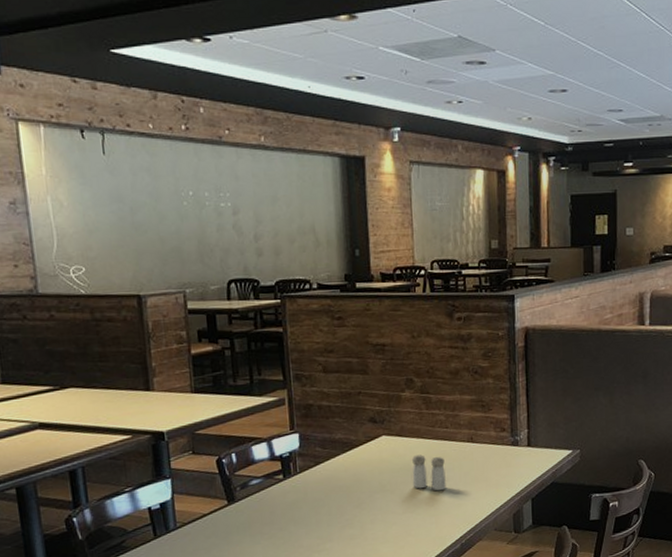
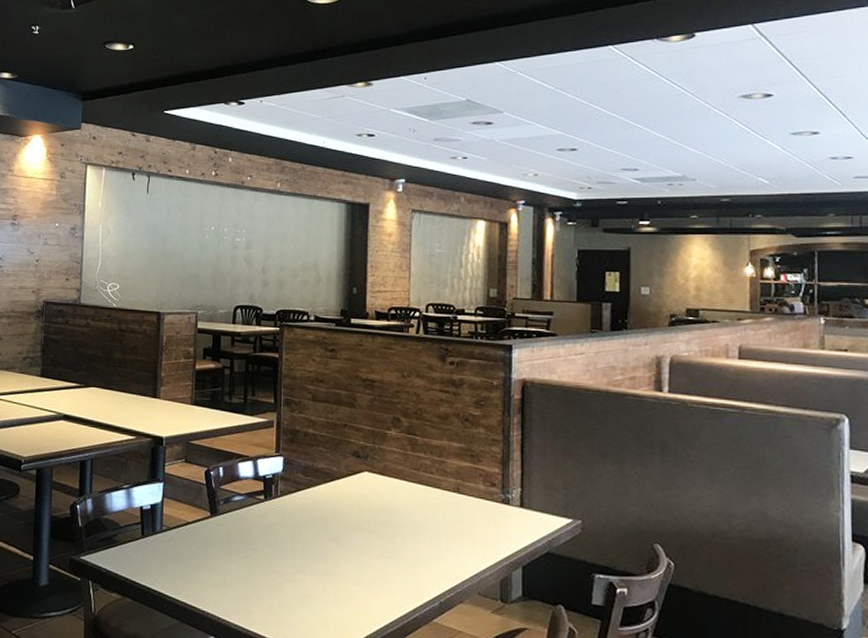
salt and pepper shaker: present [412,455,446,491] -> none [392,497,427,540]

